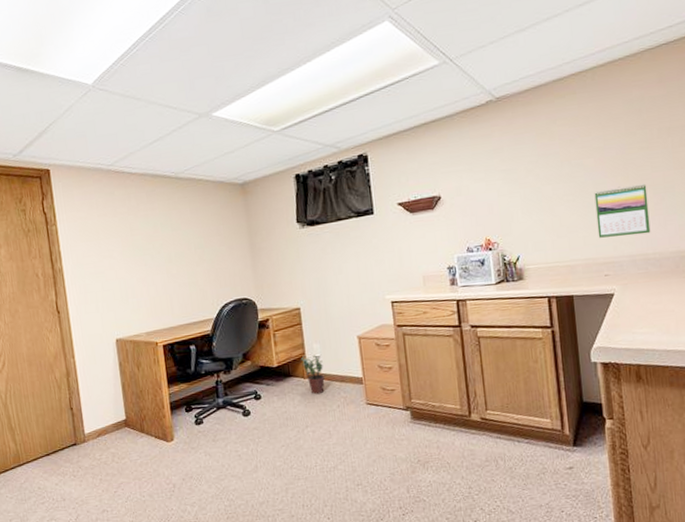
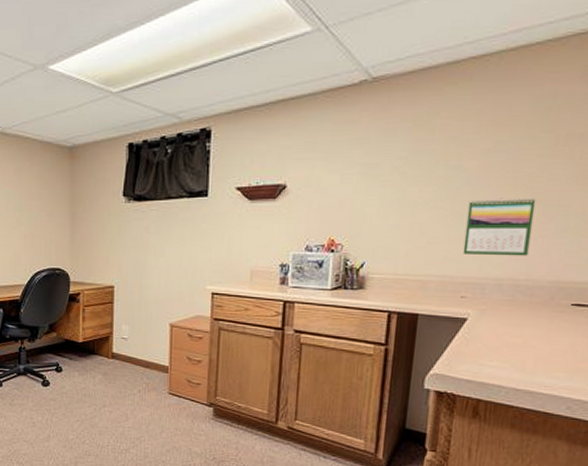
potted plant: present [300,355,325,395] -> none [107,336,130,377]

